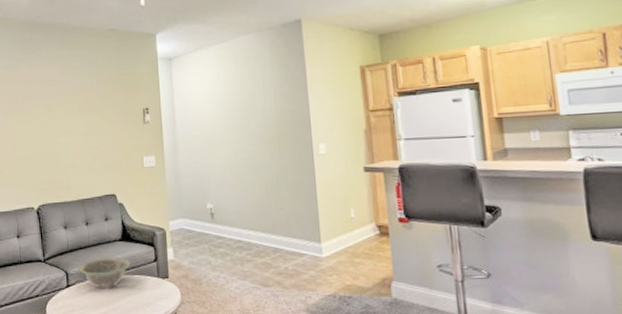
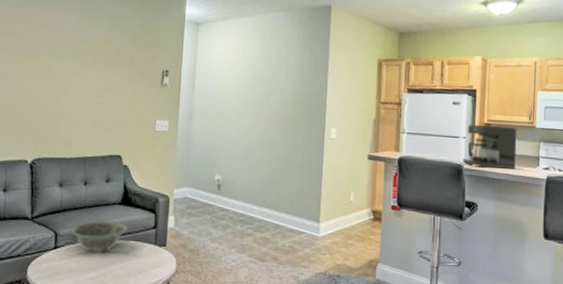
coffee maker: none [475,118,542,167] -> present [463,124,517,170]

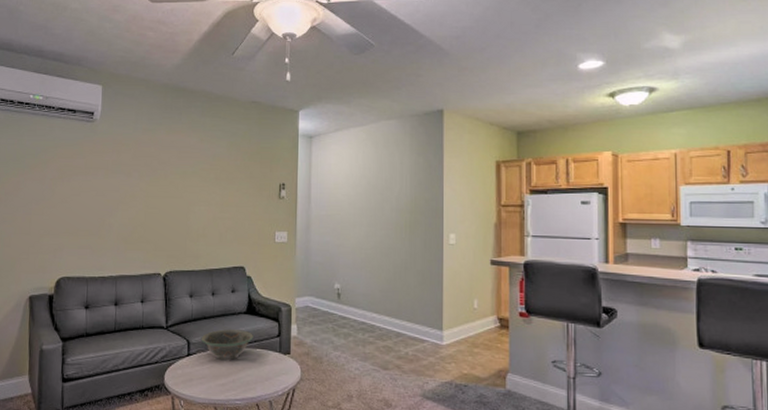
coffee maker: present [463,124,517,170] -> none [597,224,659,273]

